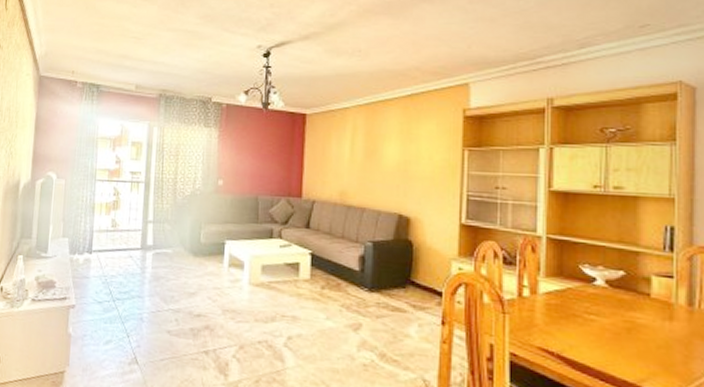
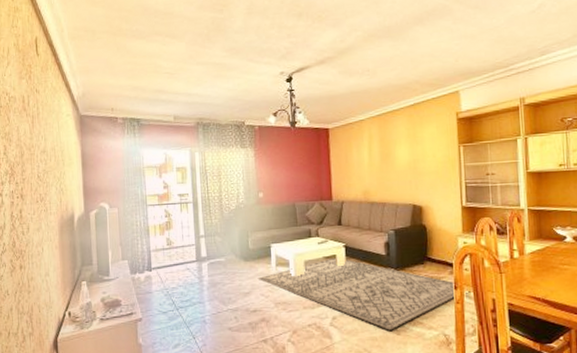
rug: none [206,266,442,364] -> present [257,258,455,331]

